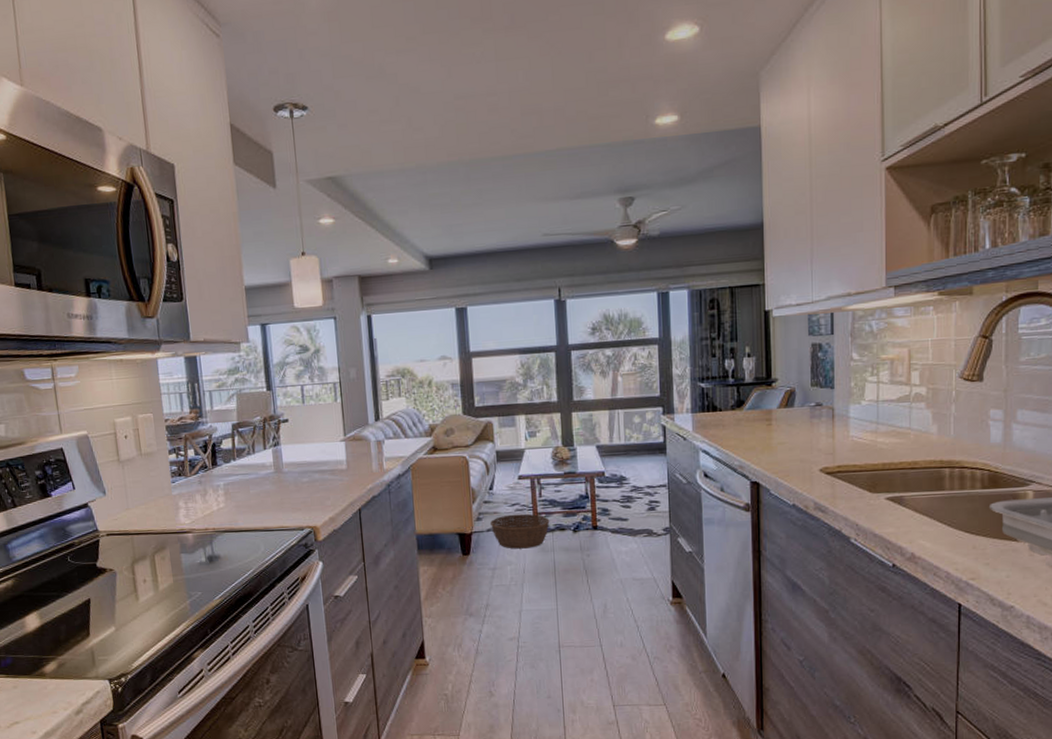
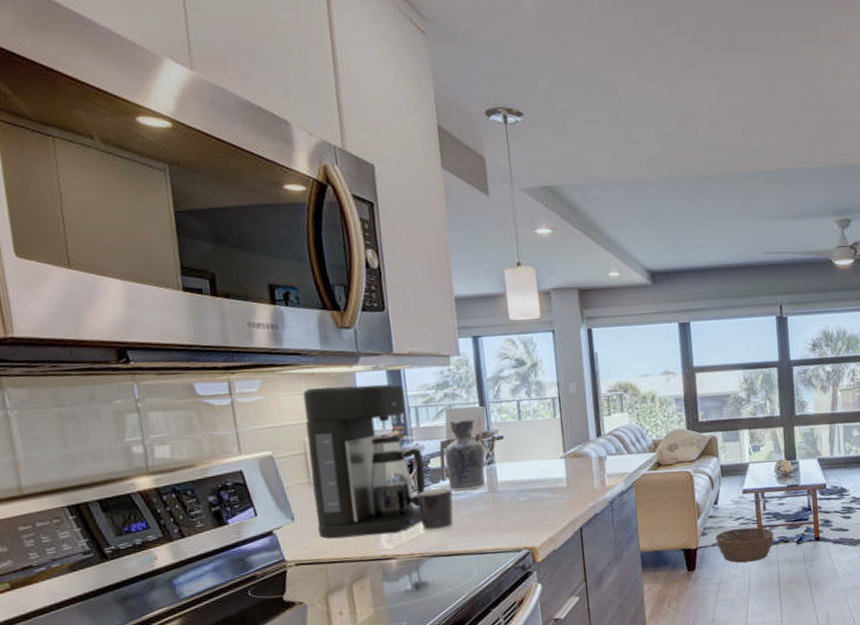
coffee maker: none [113,370,218,512] -> present [303,384,426,539]
mug: none [210,468,243,510] -> present [416,488,454,533]
ceramic jug: none [235,403,272,471] -> present [444,419,486,491]

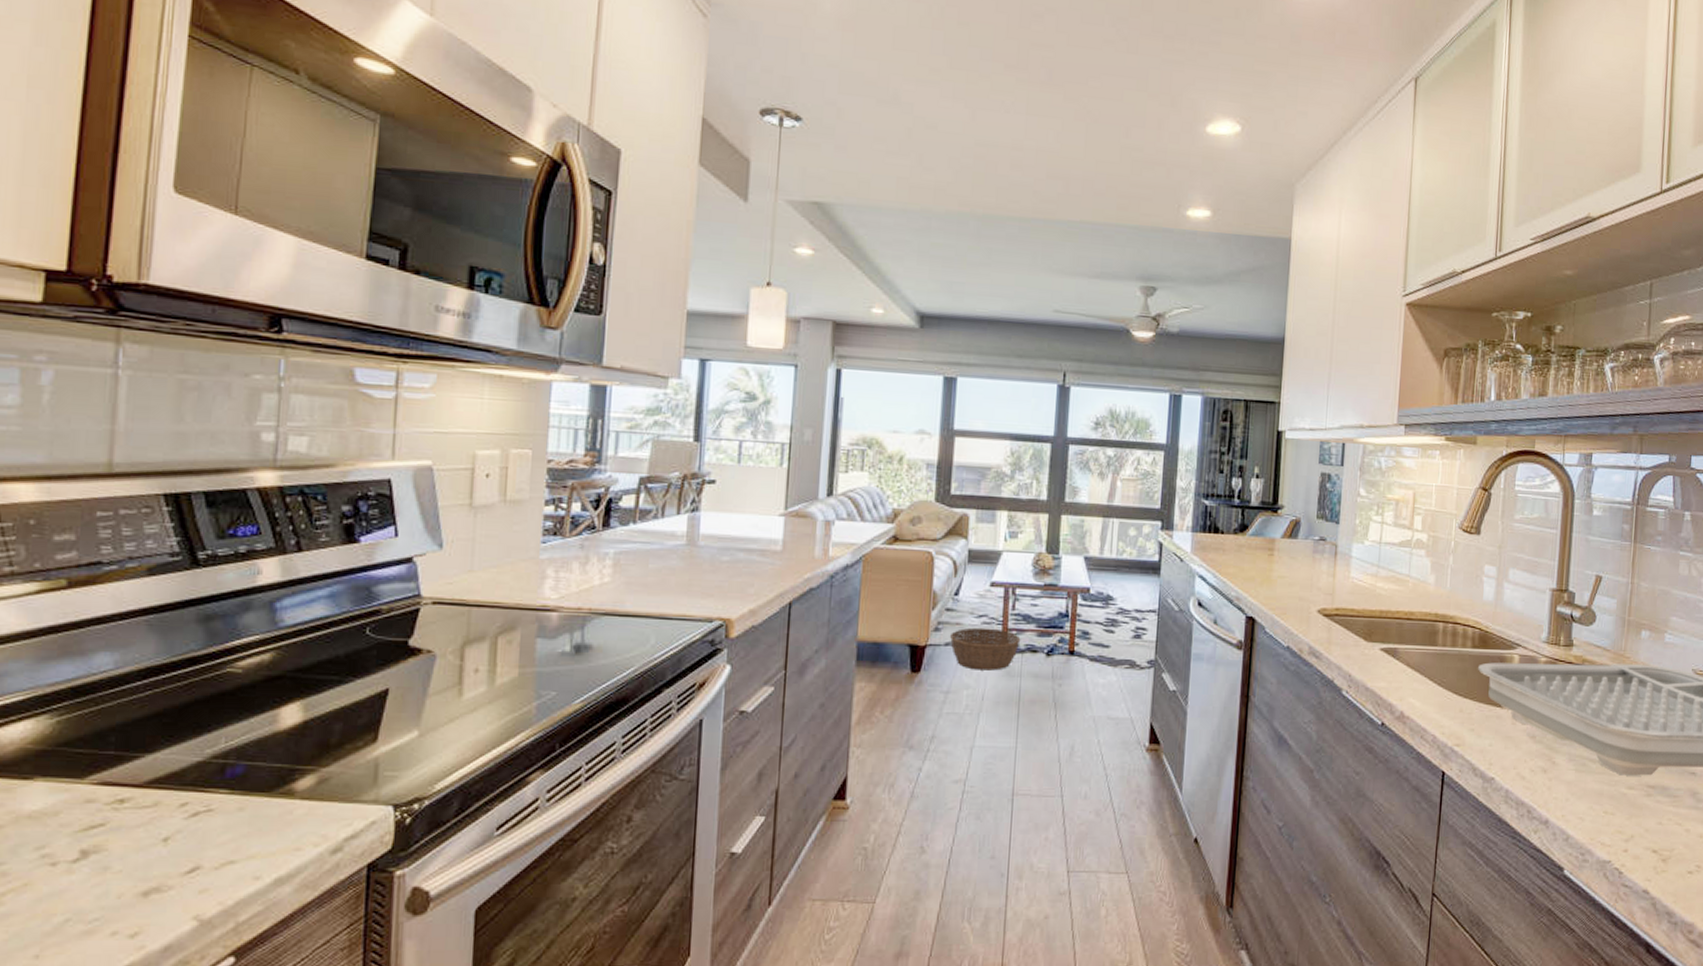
coffee maker: present [303,384,426,539] -> none [470,393,615,580]
mug: present [416,488,454,533] -> none [597,532,642,586]
ceramic jug: present [444,419,486,491] -> none [639,454,690,540]

